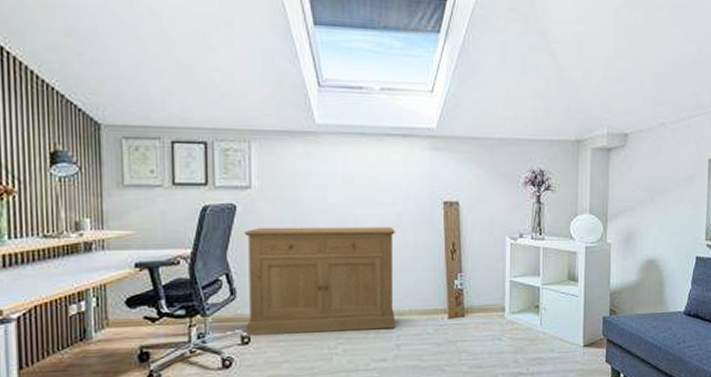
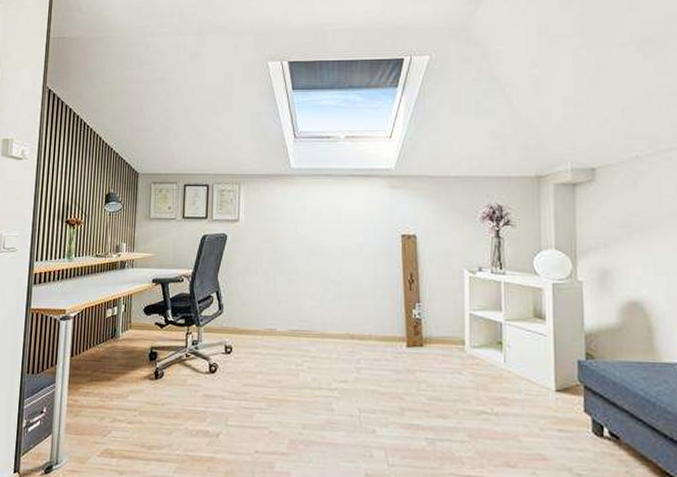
sideboard: present [245,226,395,336] -> none [230,253,357,352]

